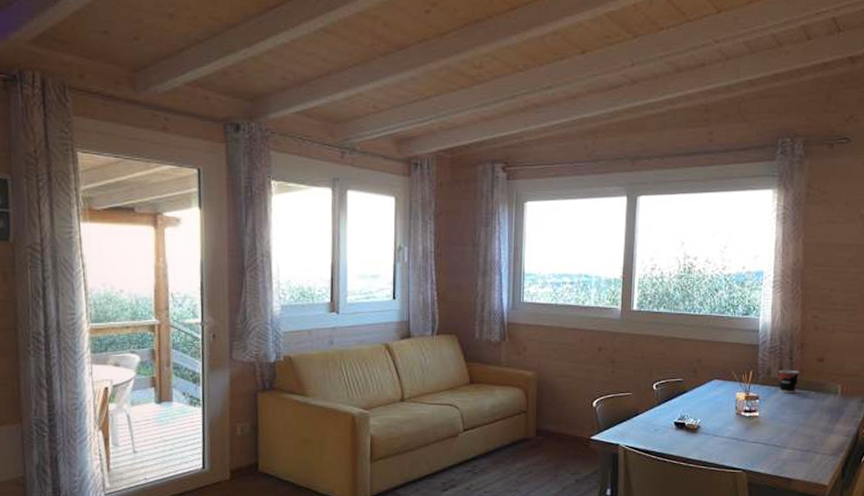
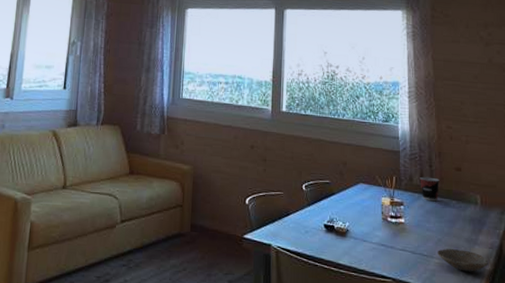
bowl: none [791,439,844,459] -> present [438,249,489,272]

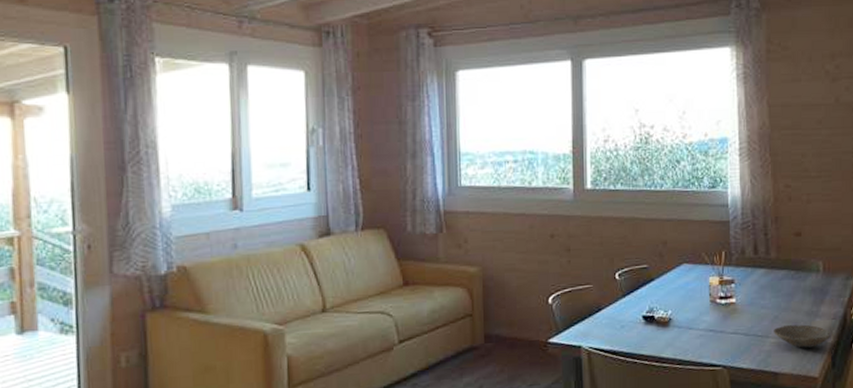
cup: present [420,176,440,202] -> none [753,247,776,275]

